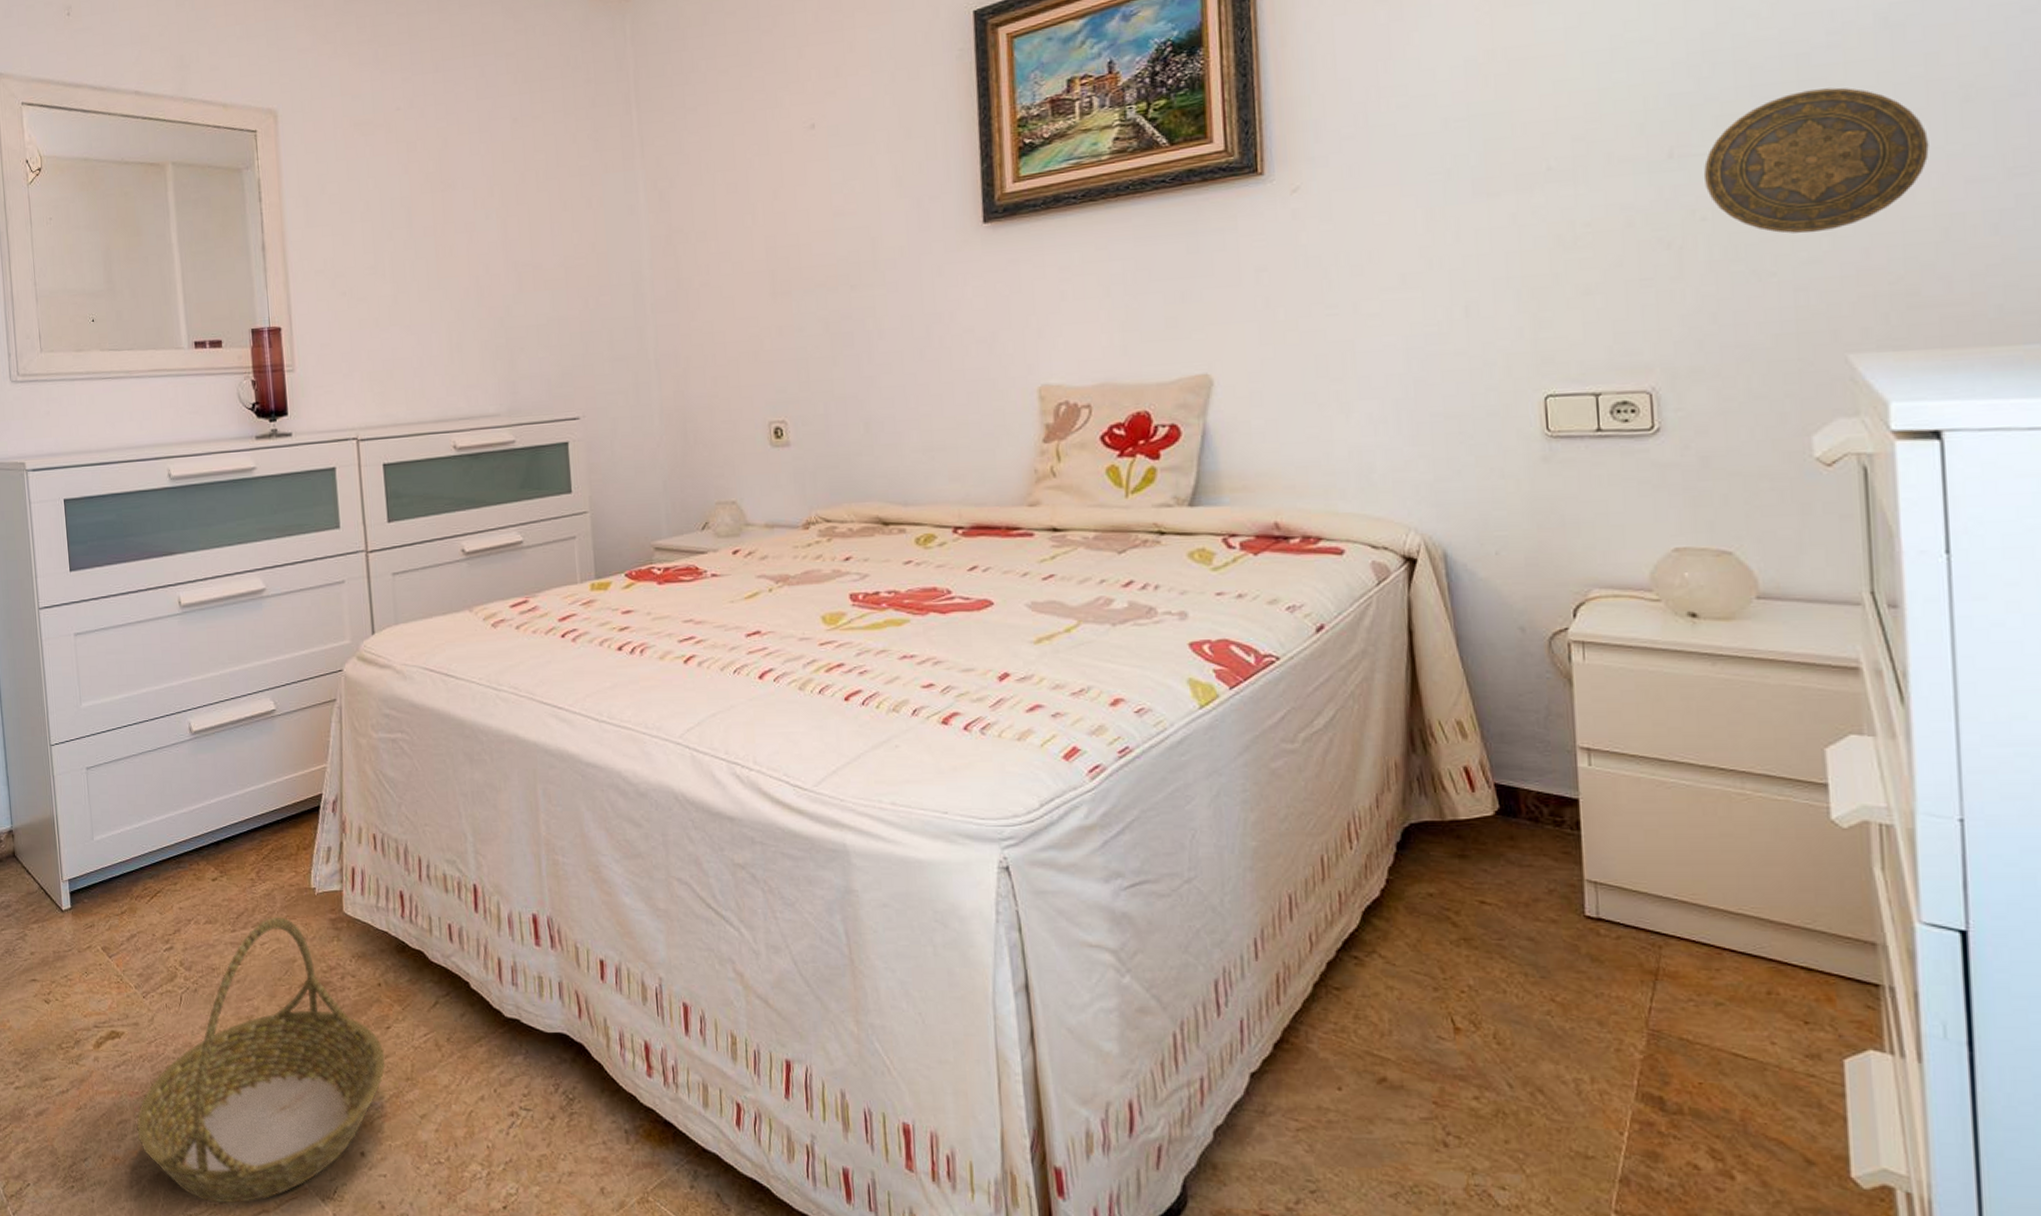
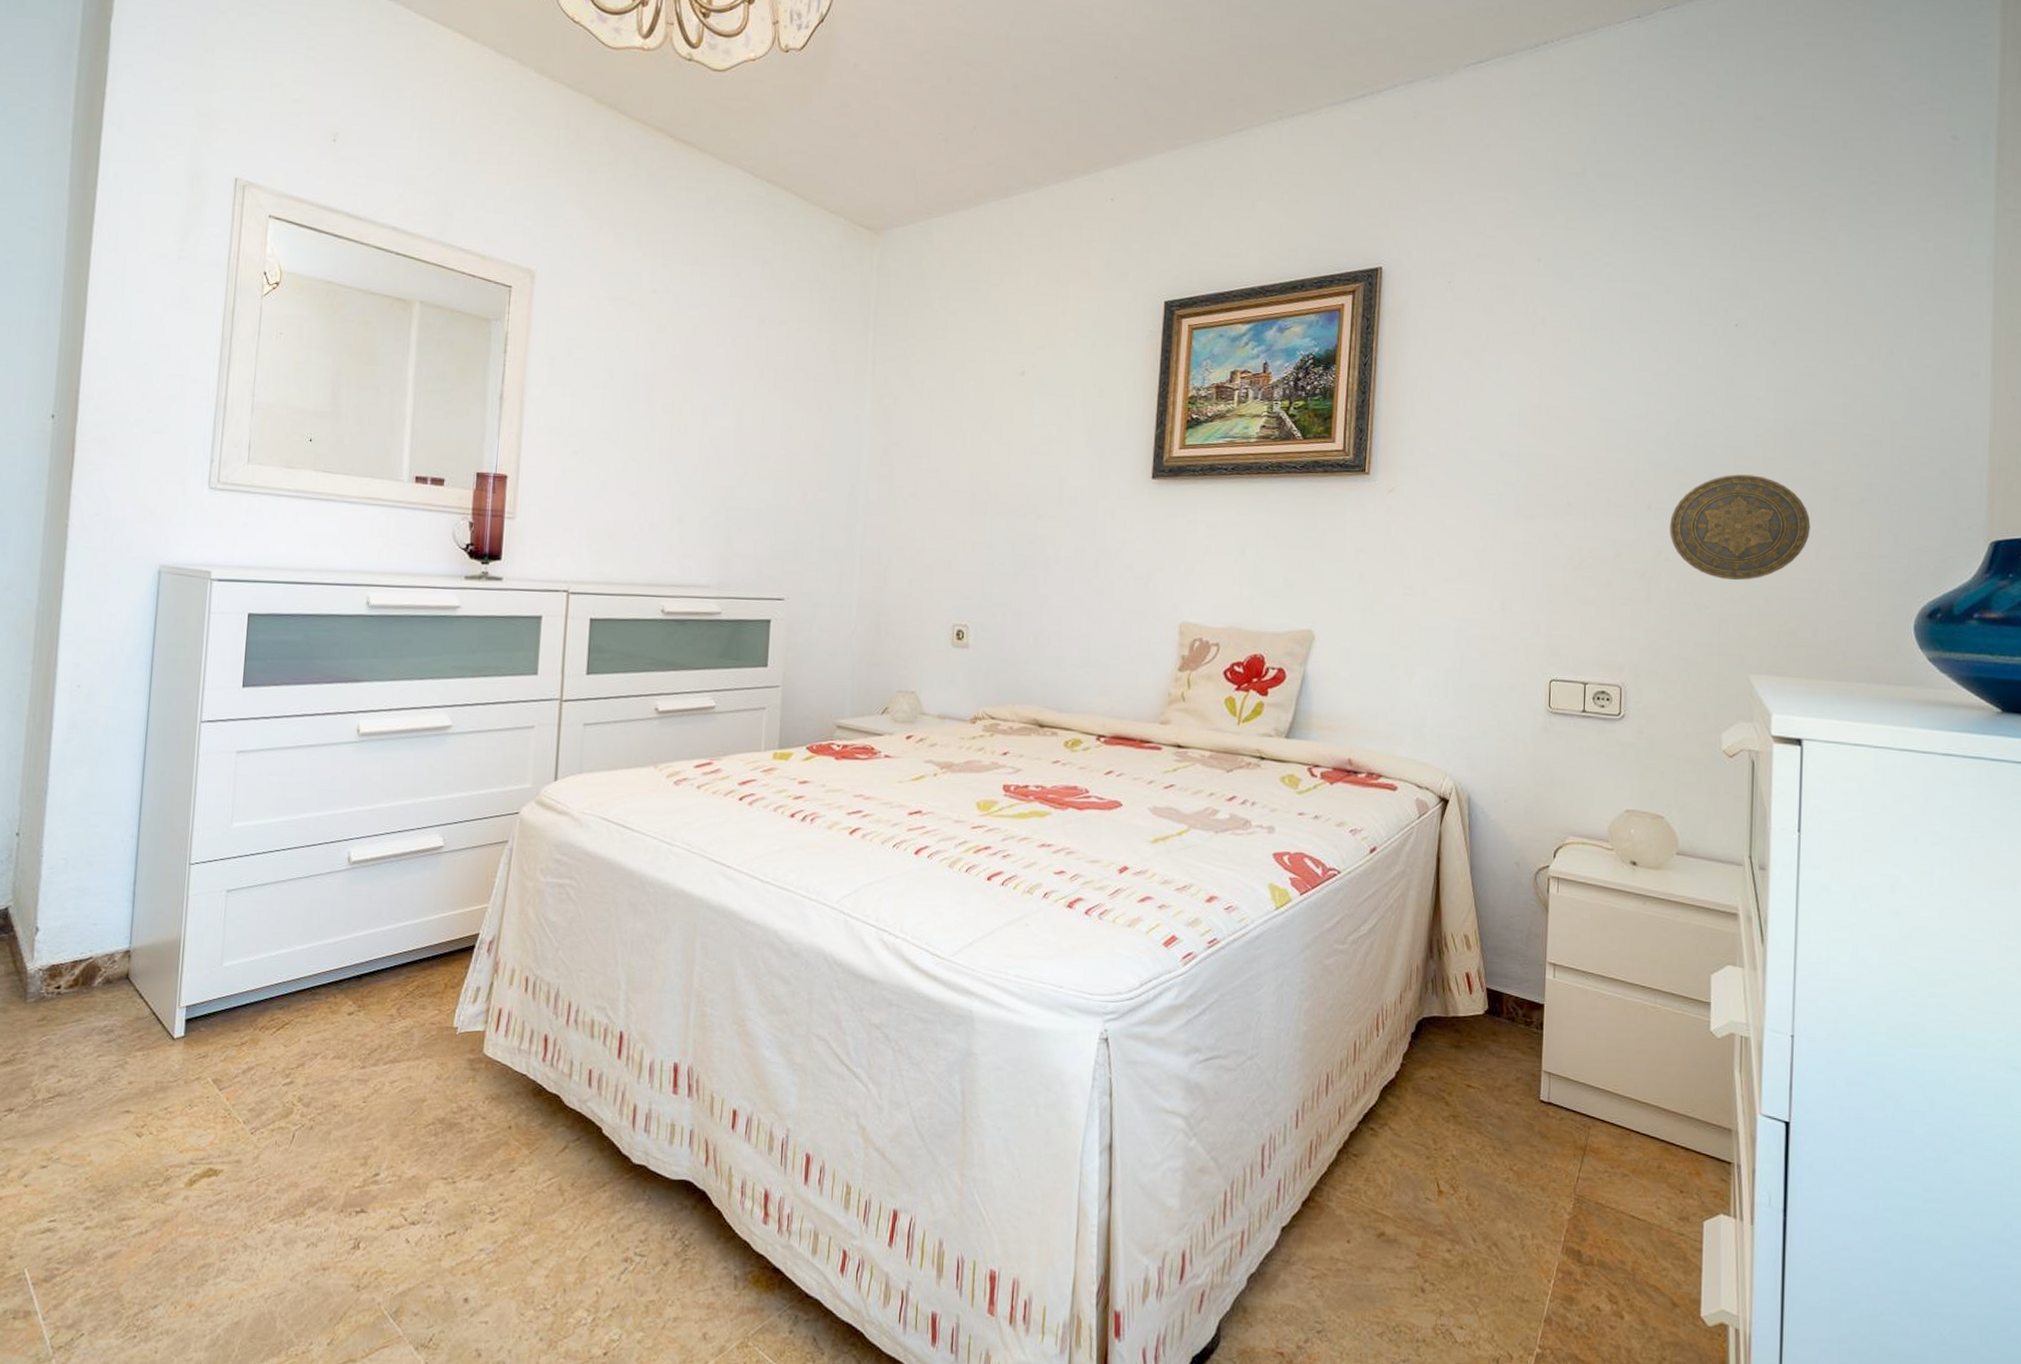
basket: present [136,917,385,1204] -> none [220,1054,505,1354]

